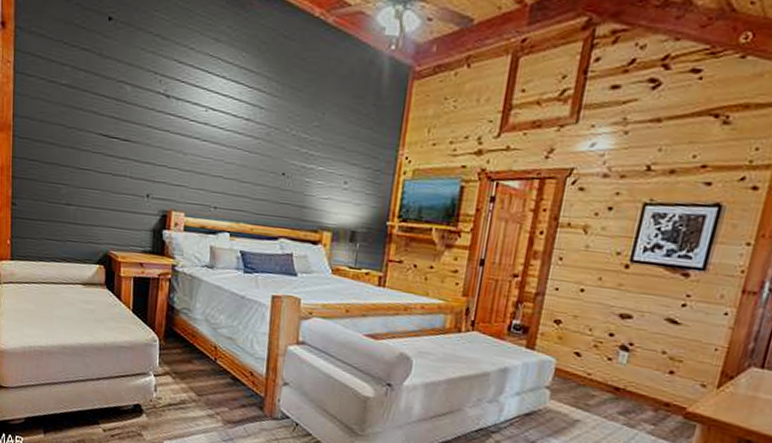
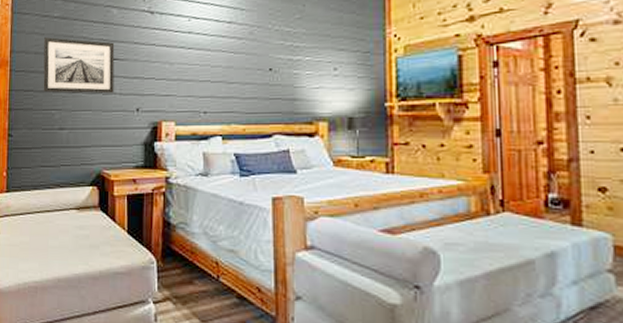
wall art: none [49,105,127,176] -> present [43,37,115,94]

